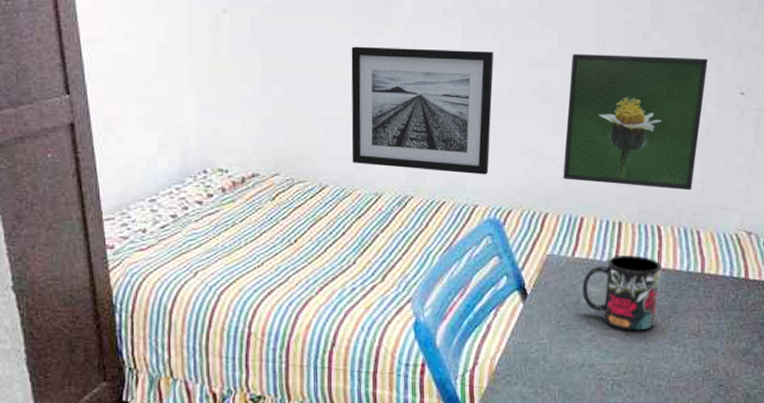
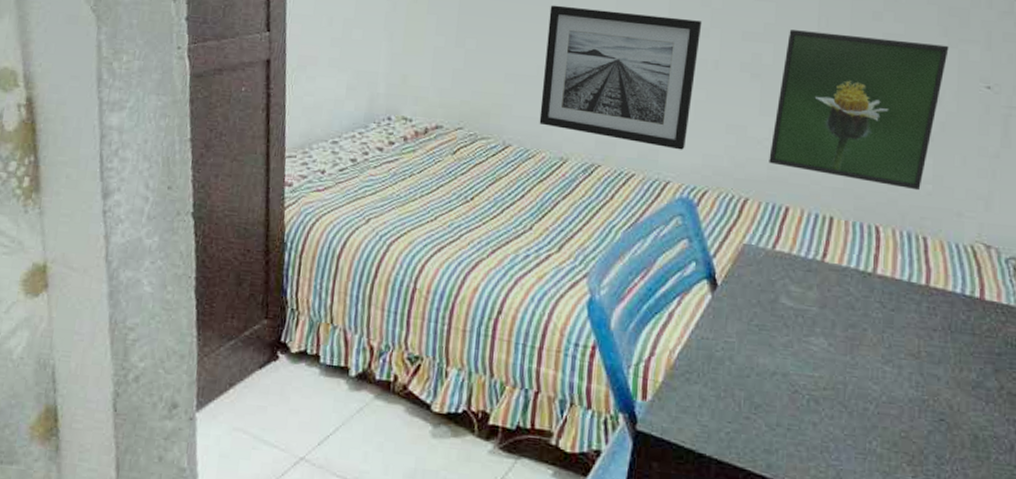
mug: present [582,255,662,331] -> none [781,254,877,343]

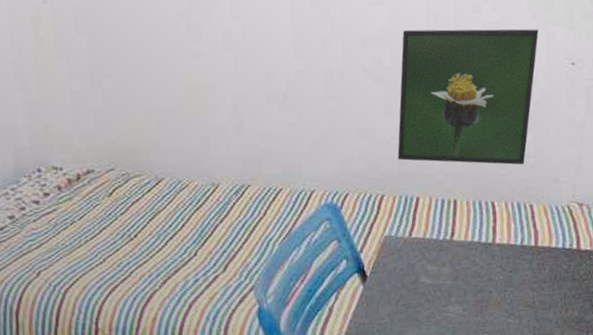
wall art: present [539,5,702,150] -> none [178,31,324,160]

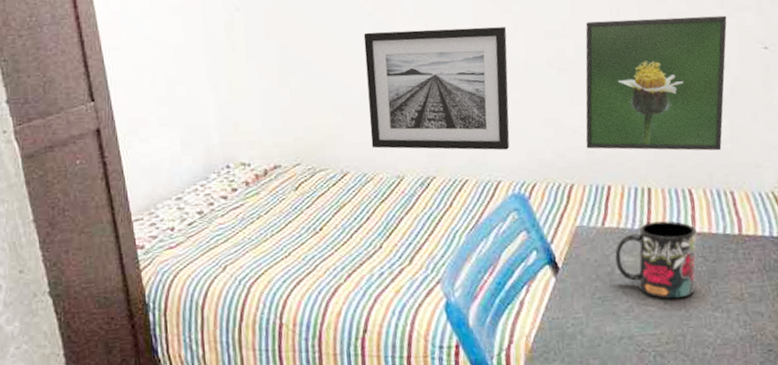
wall art: none [178,31,324,160] -> present [363,27,510,151]
mug: none [420,232,496,306] -> present [615,221,697,299]

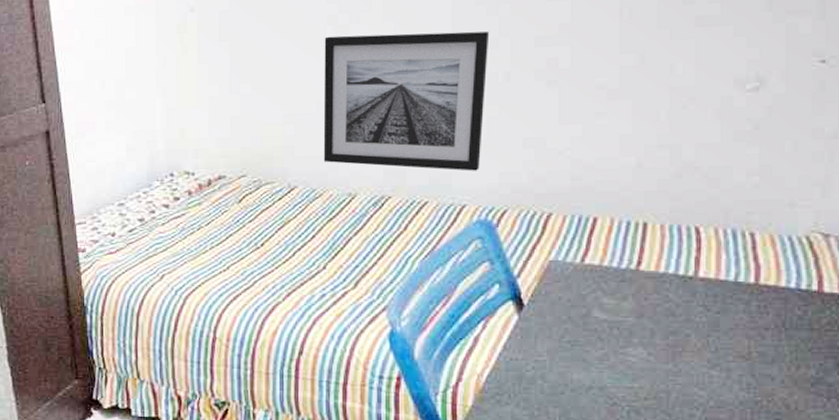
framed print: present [585,15,727,151] -> none [572,20,774,184]
mug: present [615,221,697,299] -> none [593,262,699,351]

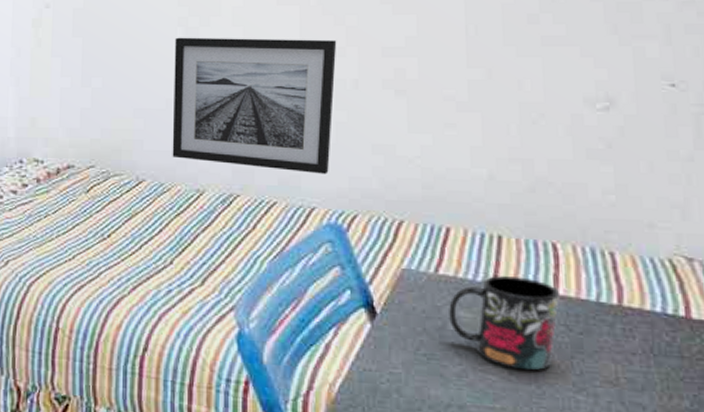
mug: none [593,262,699,351] -> present [449,276,559,371]

